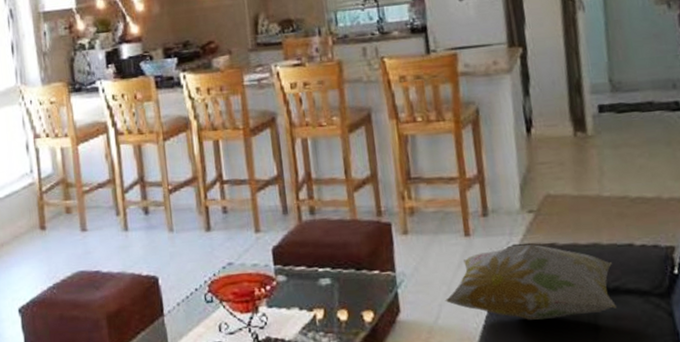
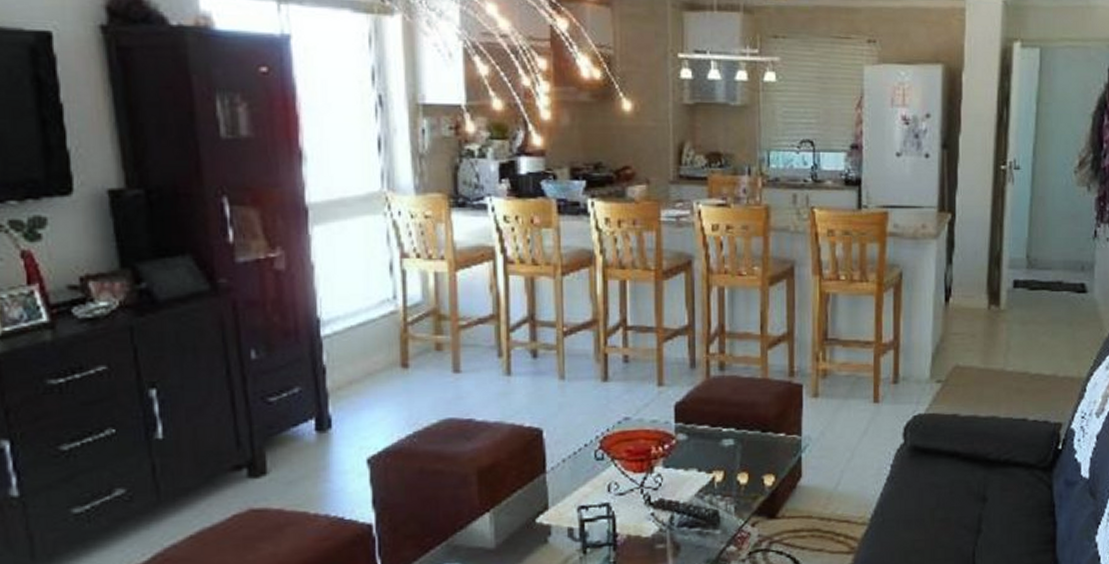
decorative pillow: present [445,244,616,321] -> none [847,414,1005,490]

